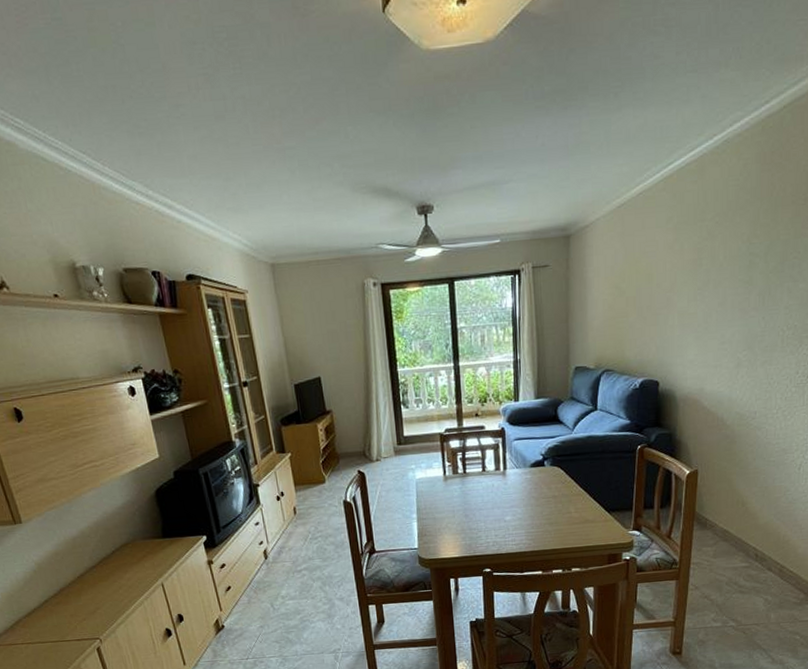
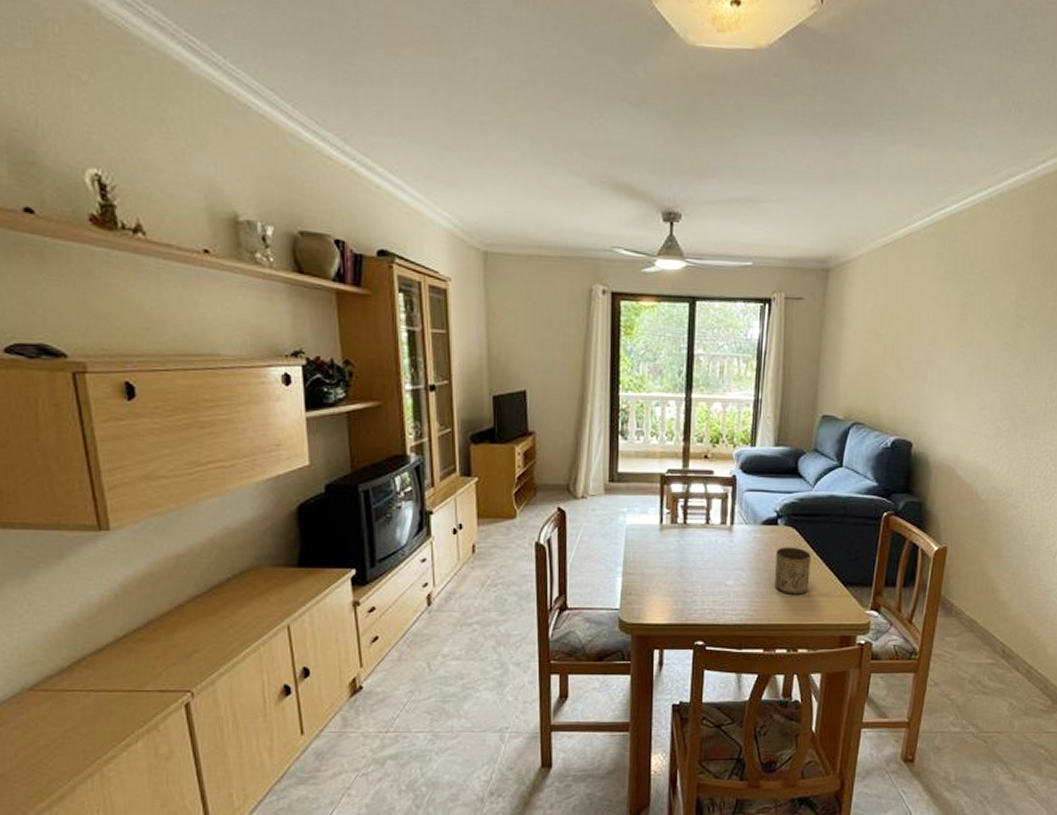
cup: none [545,483,577,524] -> present [775,547,811,594]

